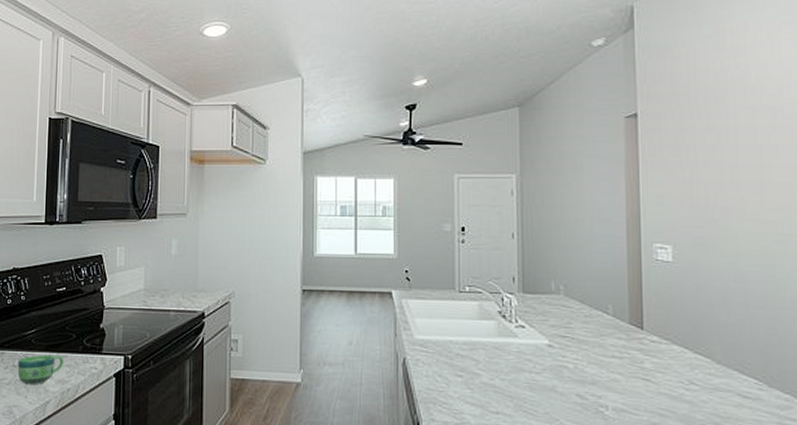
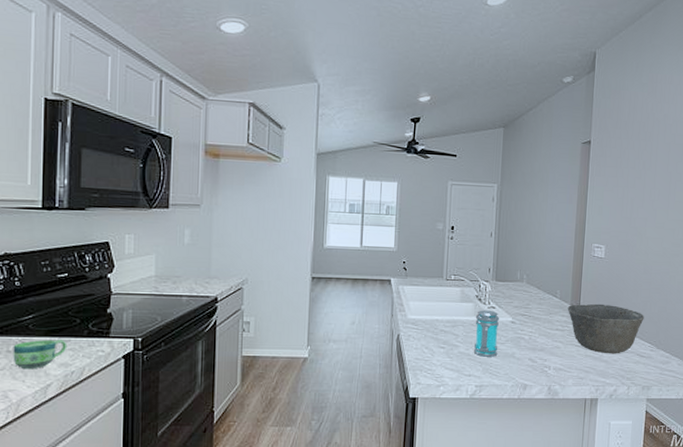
jar: none [499,329,533,390] -> present [473,310,500,357]
bowl: none [625,322,743,393] -> present [567,303,644,354]

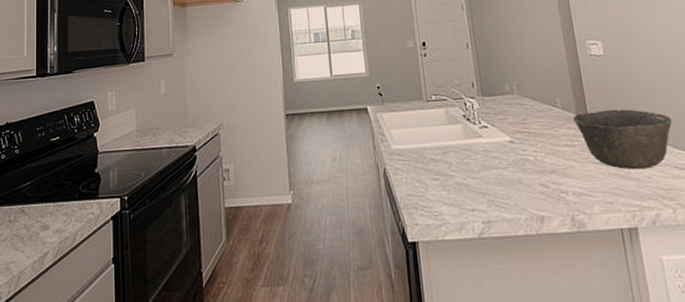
cup: present [13,339,68,370] -> none [14,204,61,239]
jar: present [473,310,500,357] -> none [466,130,501,186]

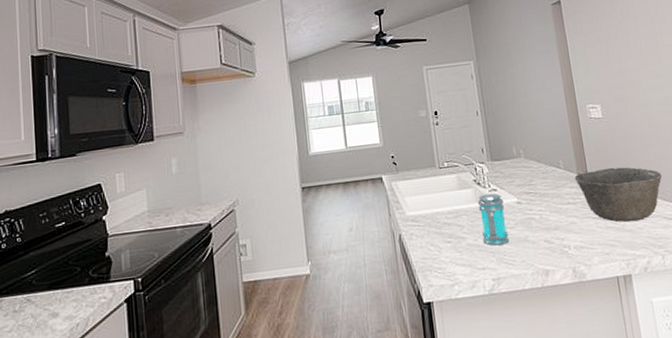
jar: none [466,130,501,186] -> present [477,193,510,246]

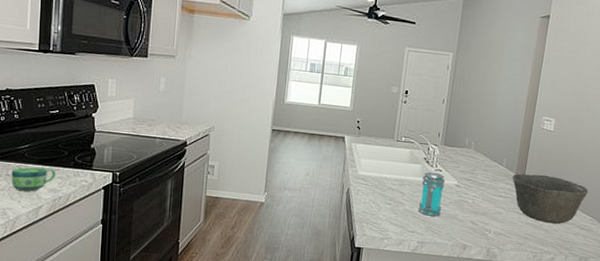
cup: none [19,291,71,329] -> present [11,167,57,192]

